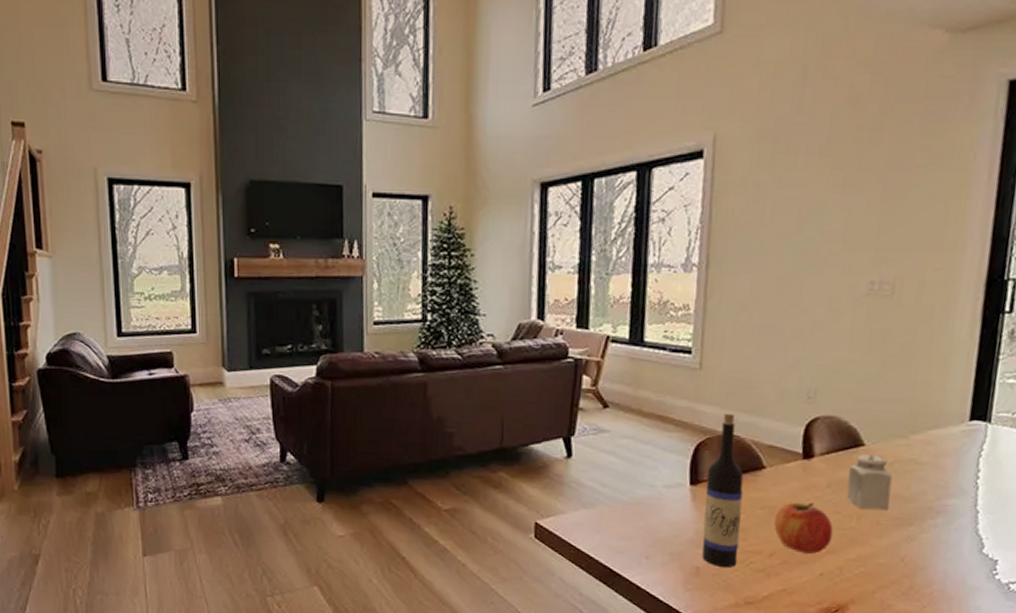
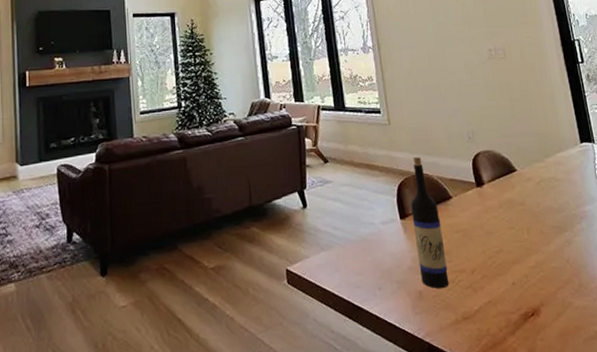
apple: present [774,502,834,554] -> none [468,222,514,267]
salt shaker: present [846,455,893,511] -> none [510,178,546,223]

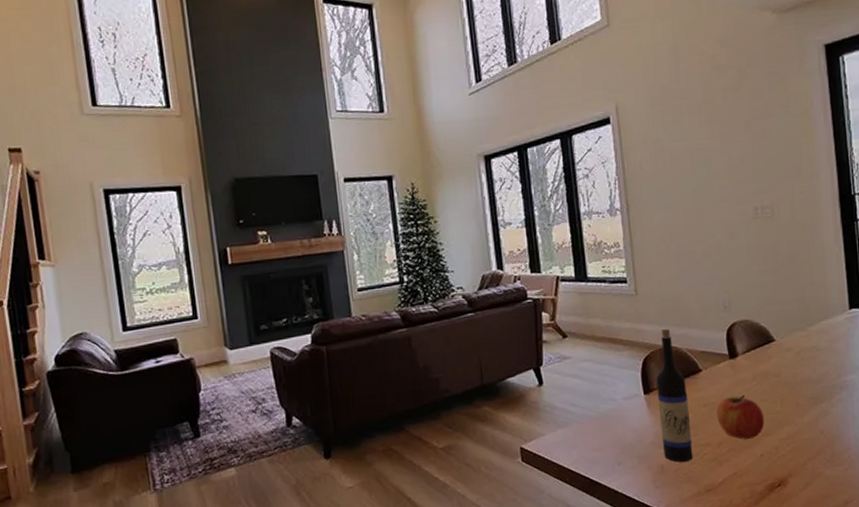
apple: none [468,222,514,267] -> present [716,395,765,439]

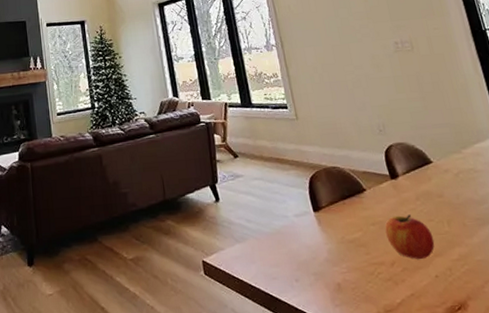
wine bottle: present [656,328,693,463] -> none [323,150,368,281]

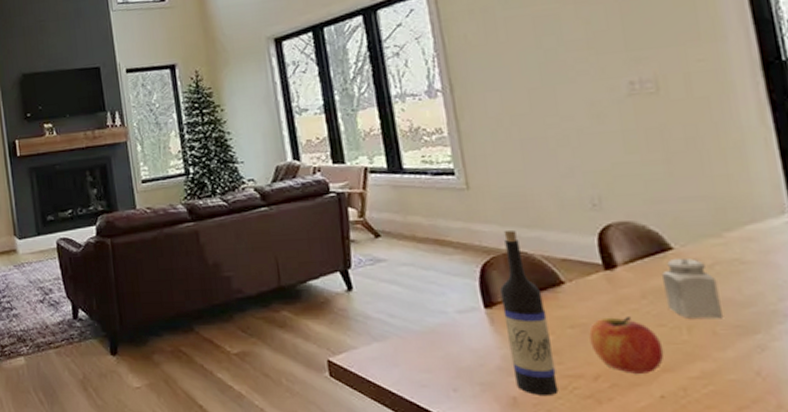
wine bottle: none [323,150,368,281] -> present [500,229,559,397]
salt shaker: none [427,169,468,215] -> present [661,259,723,320]

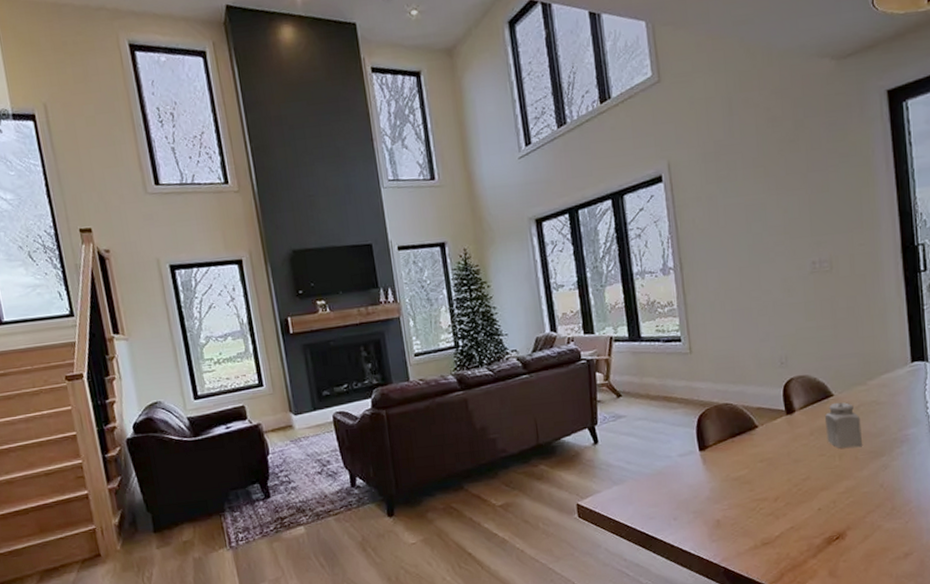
wine bottle: present [500,229,559,397] -> none [712,385,749,517]
apple: present [589,317,664,374] -> none [773,450,823,494]

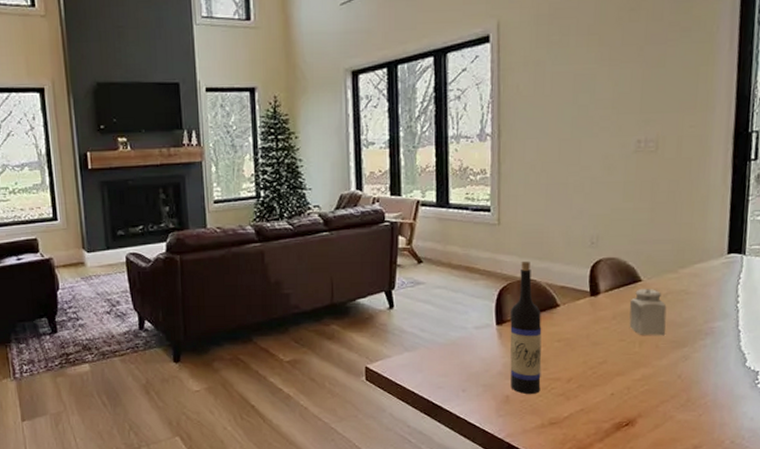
wine bottle: none [712,385,749,517] -> present [510,260,542,395]

